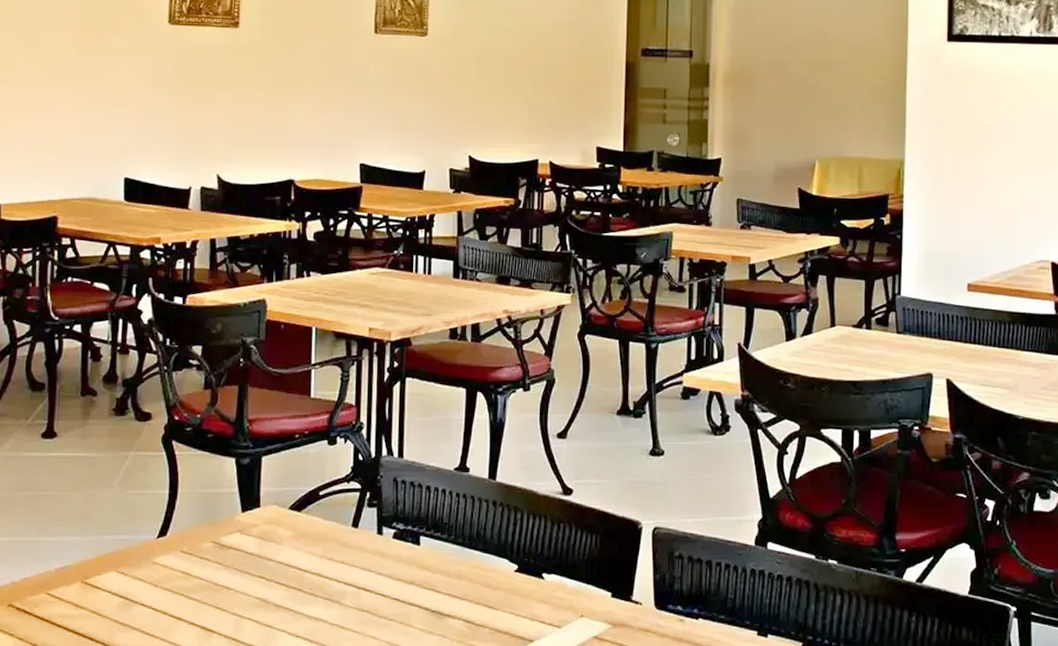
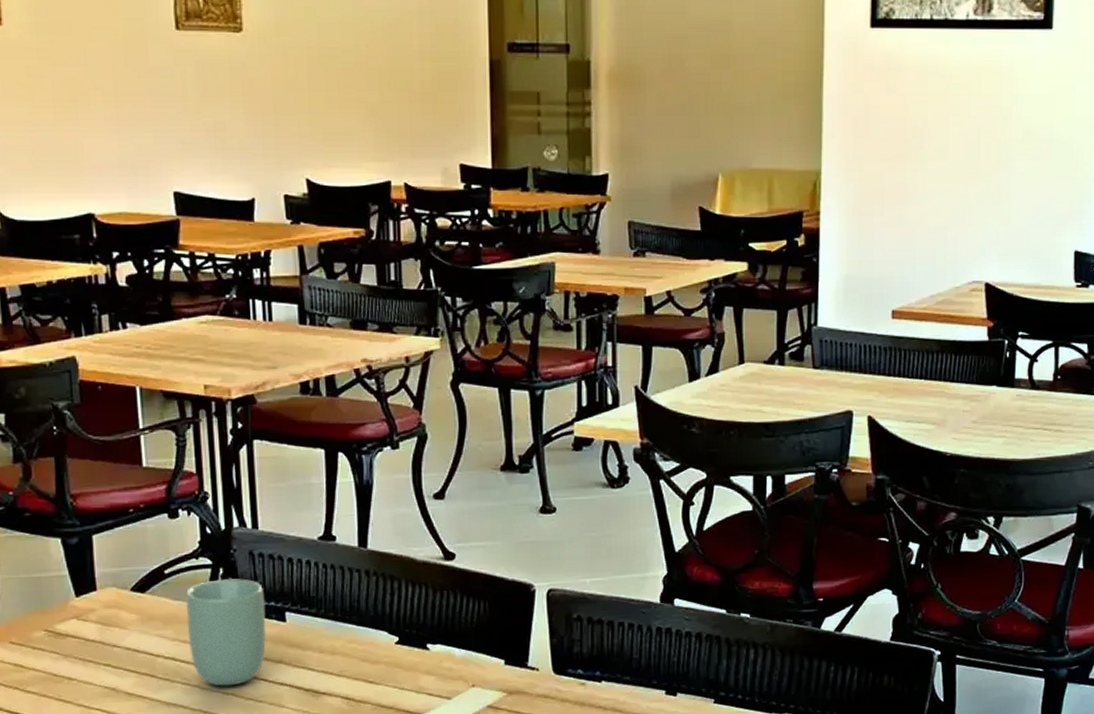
cup: none [333,503,404,603] -> present [185,579,266,686]

